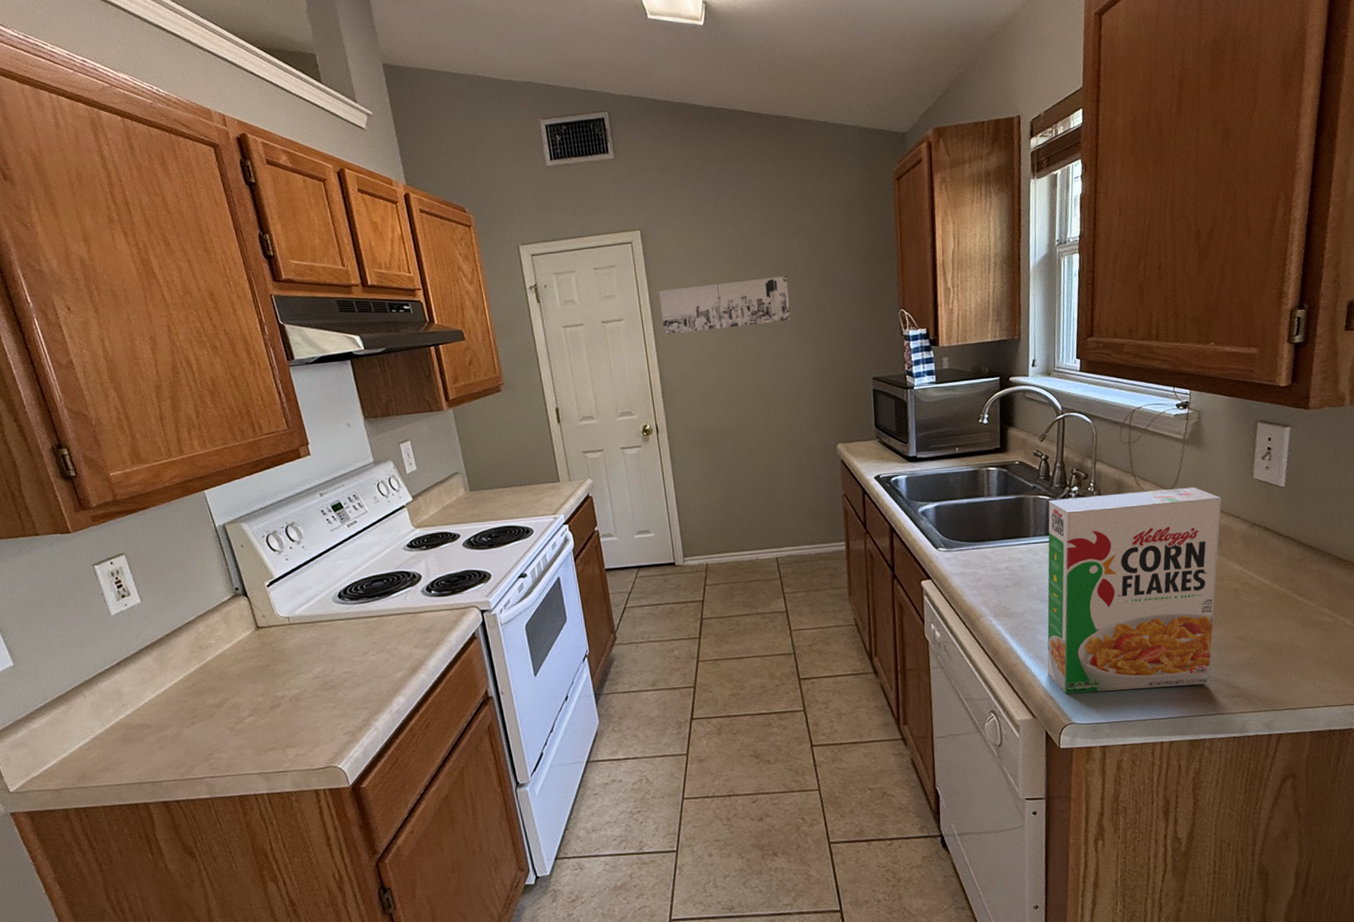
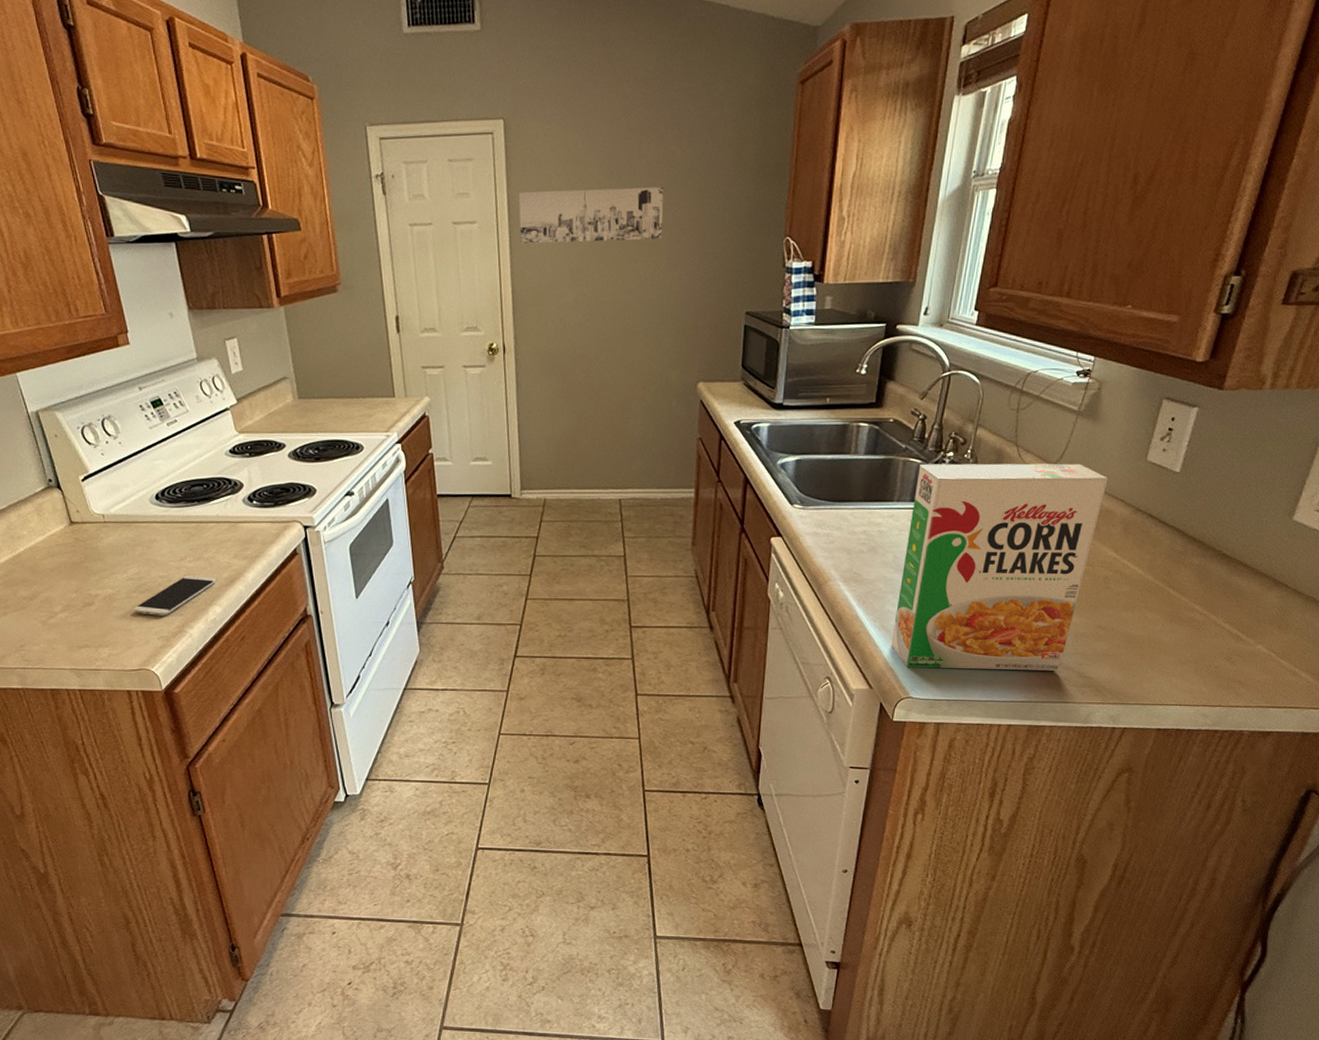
smartphone: none [319,668,399,712] -> present [133,575,216,616]

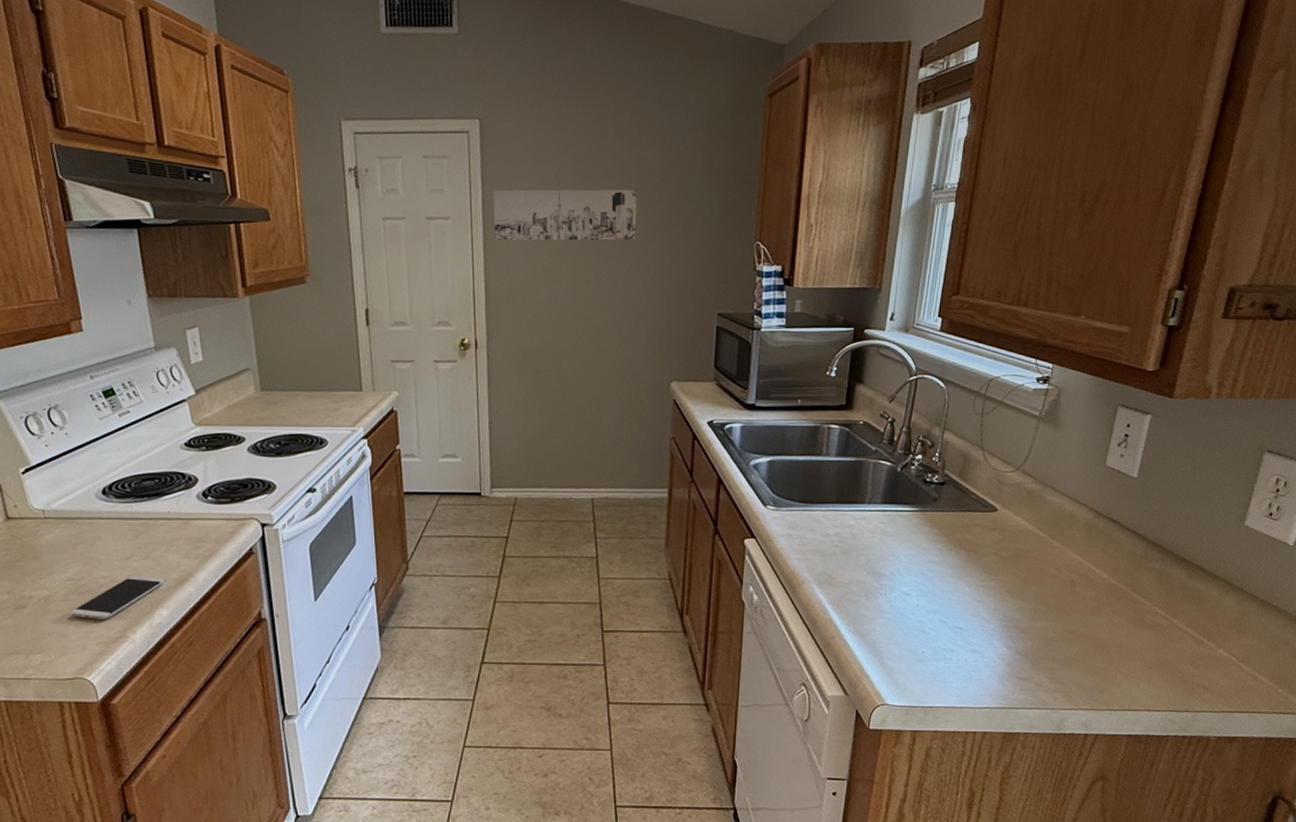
cereal box: present [891,463,1108,671] -> none [866,466,1070,676]

